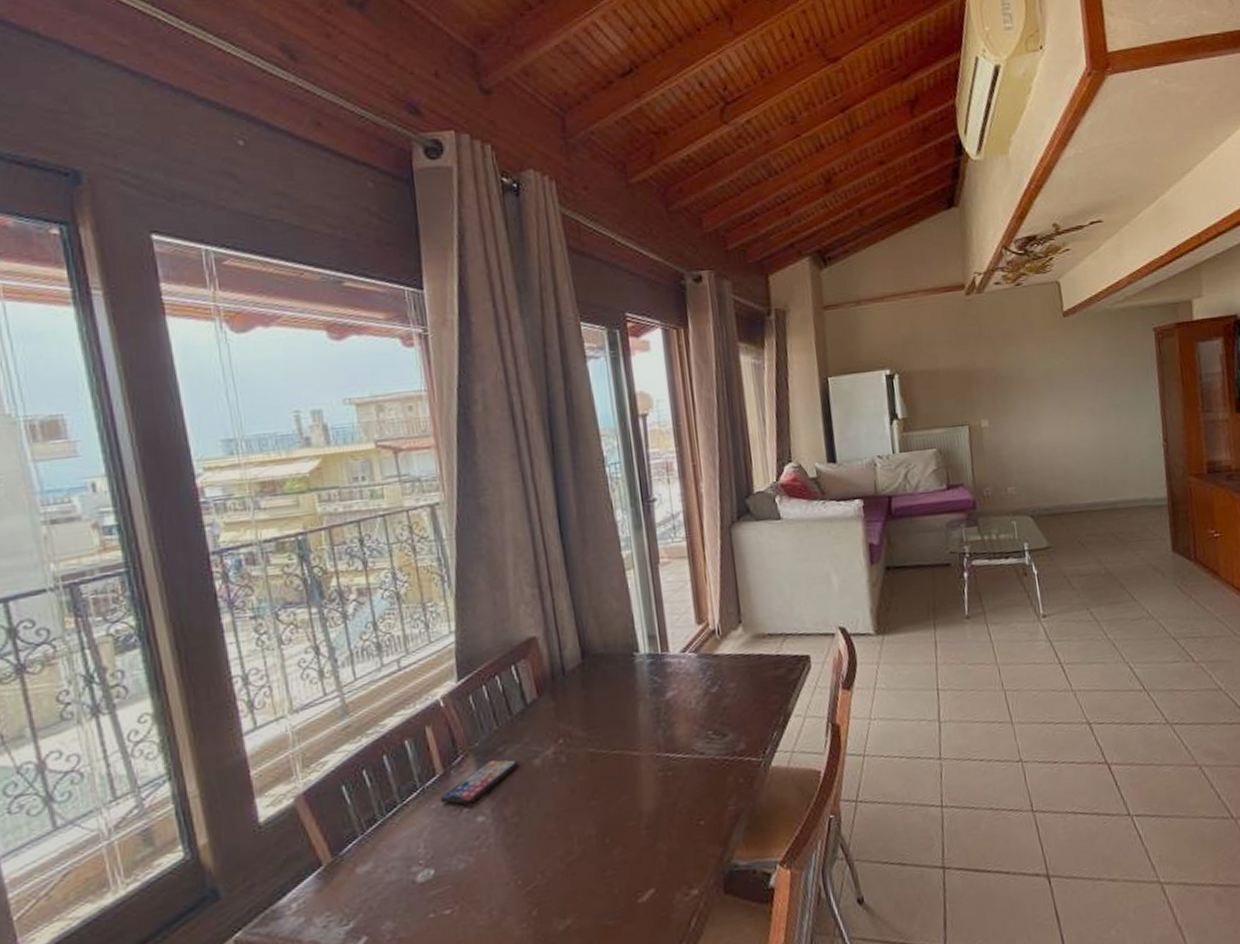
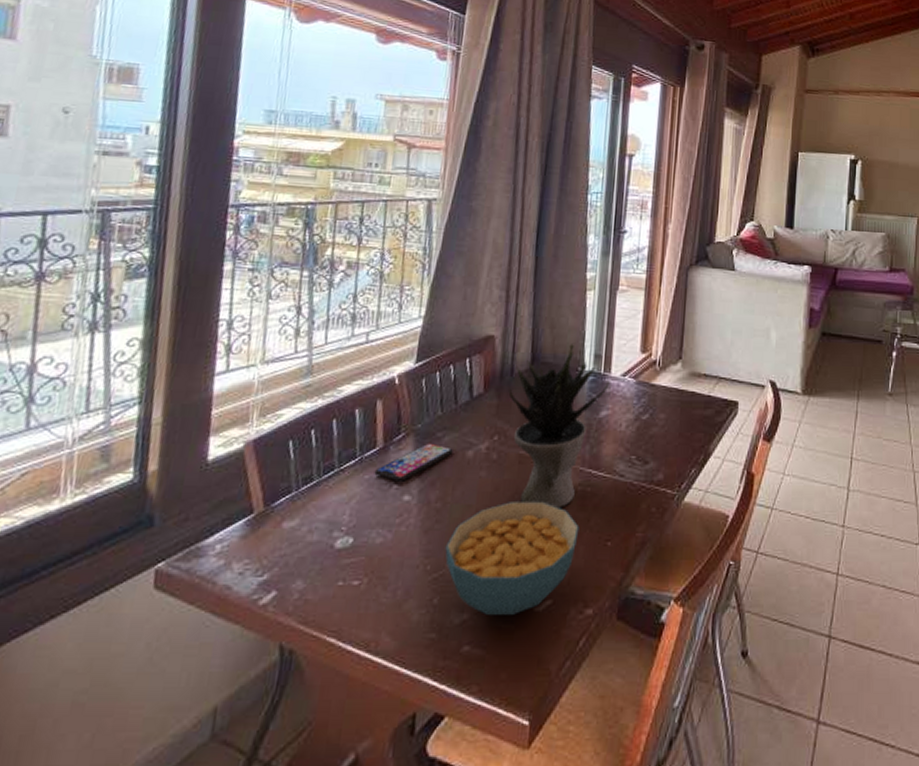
cereal bowl: none [532,794,669,916] -> present [445,501,579,615]
potted plant: none [564,629,670,801] -> present [508,344,610,508]

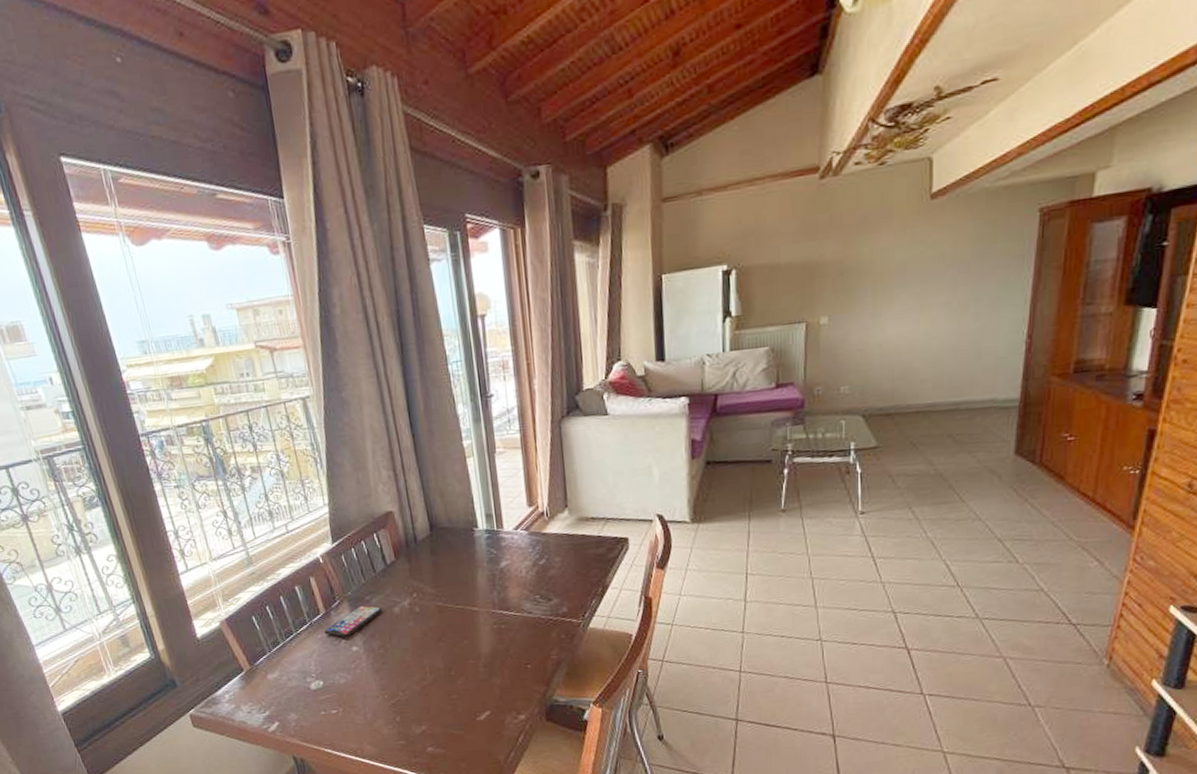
cereal bowl: present [445,501,579,615] -> none [395,639,502,726]
potted plant: present [508,344,610,508] -> none [416,508,504,644]

